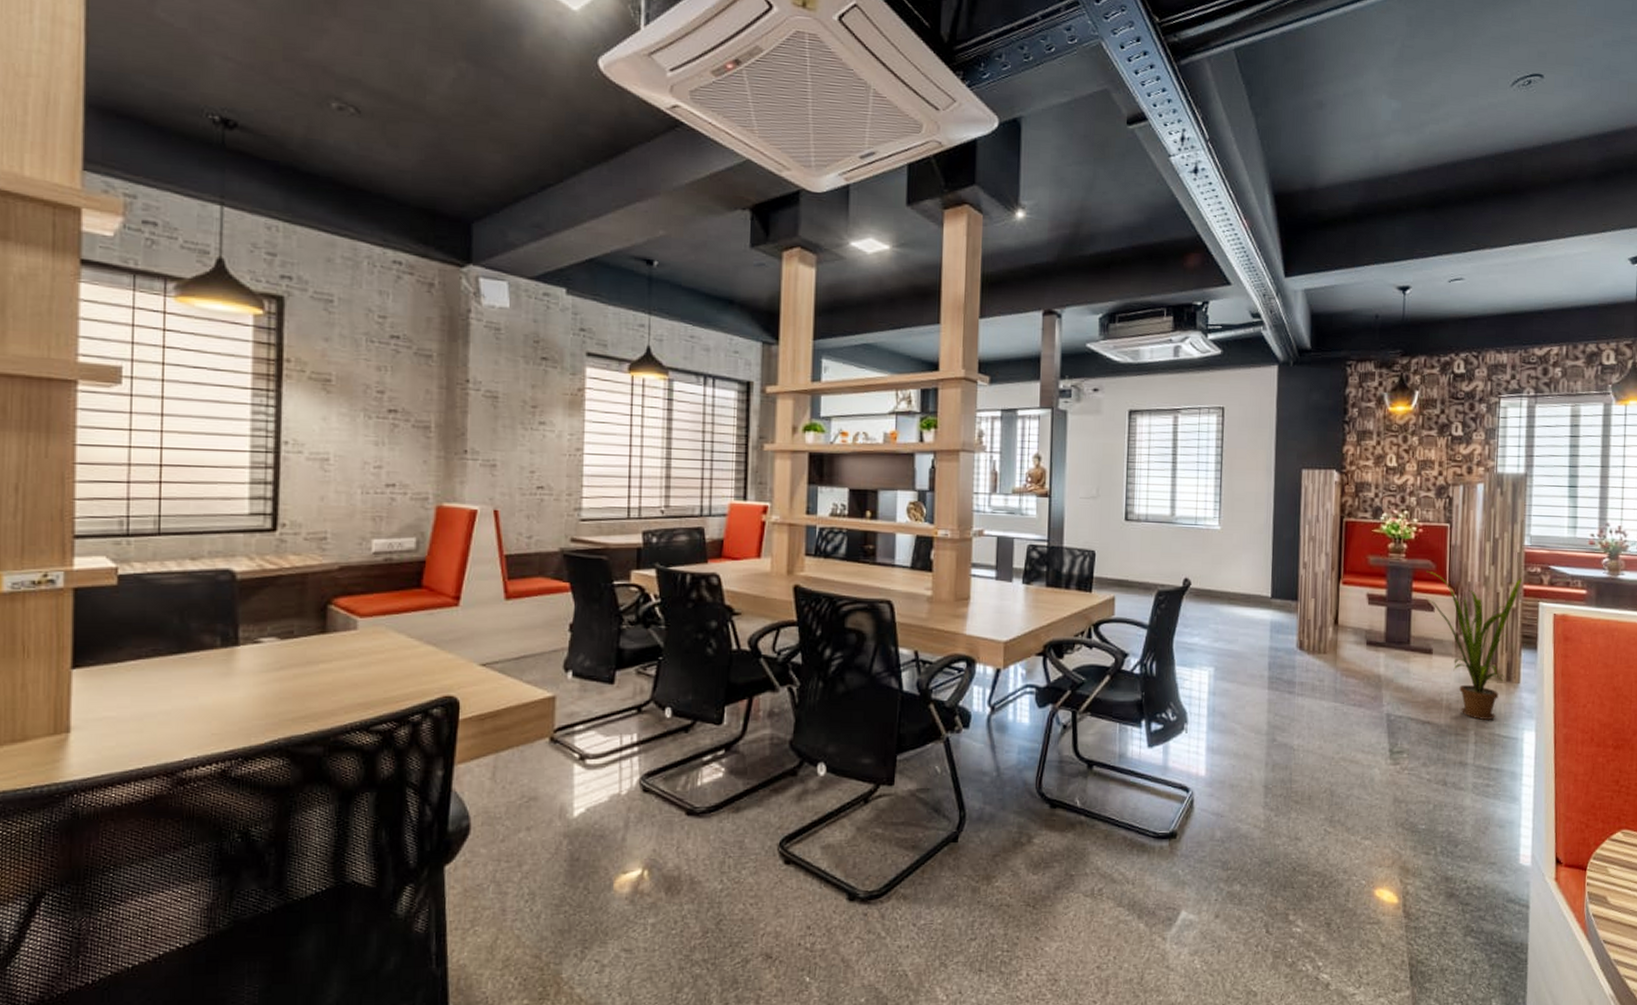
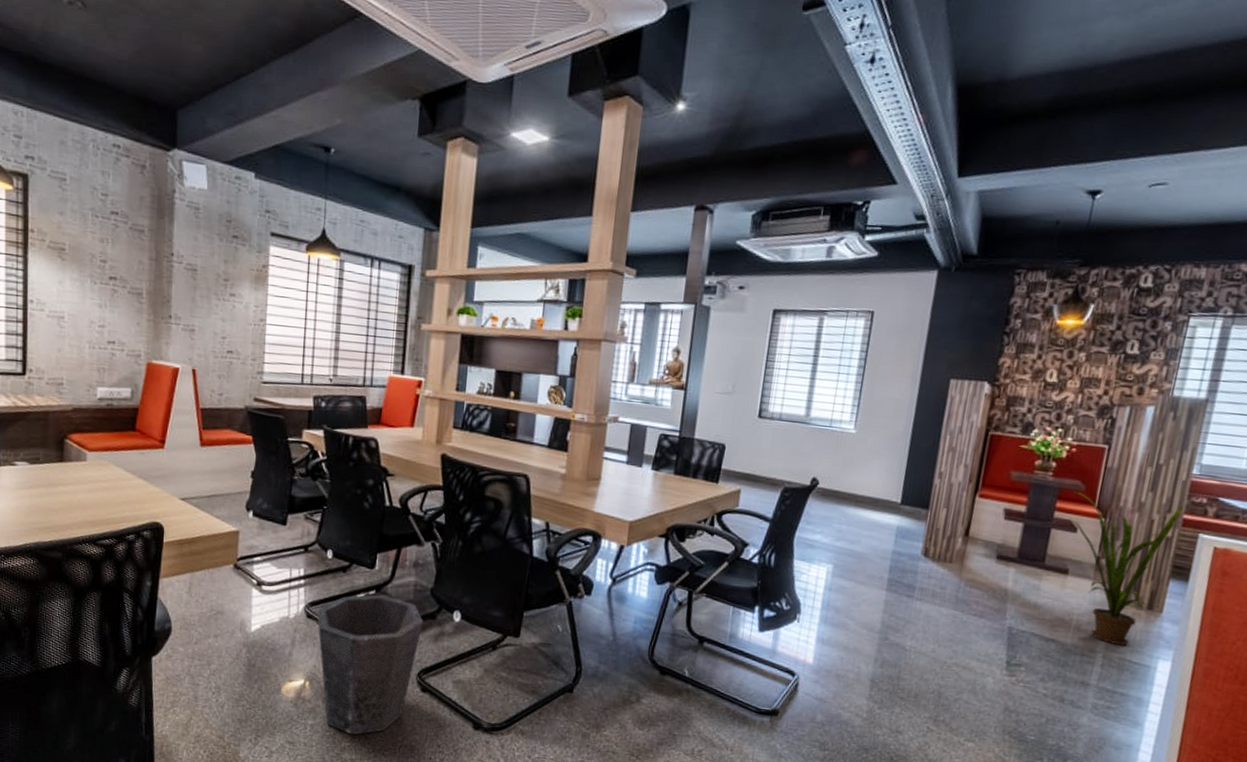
waste bin: none [654,754,783,929] -> present [316,595,424,735]

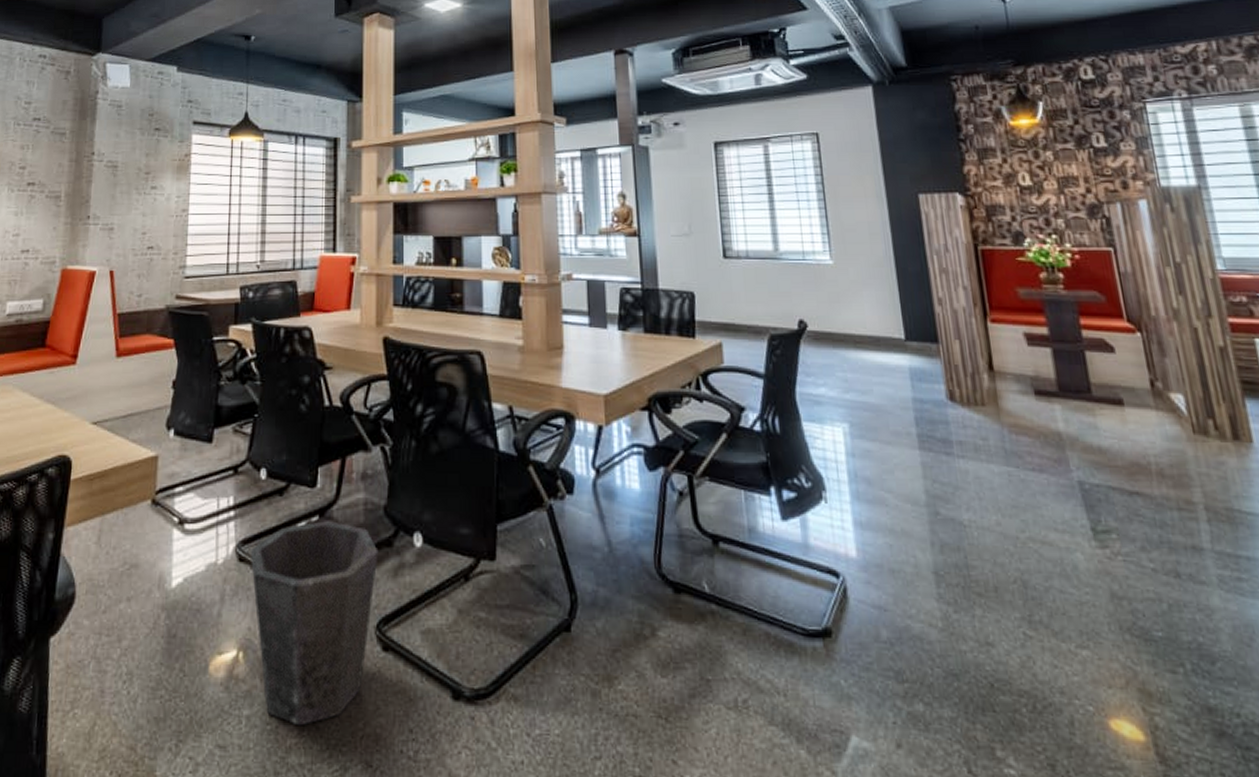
house plant: present [1069,491,1183,645] -> none [1094,303,1231,490]

